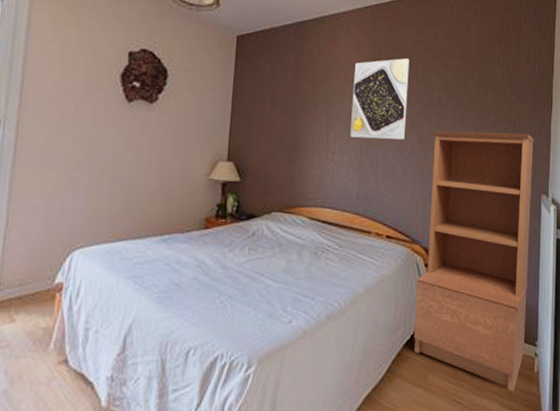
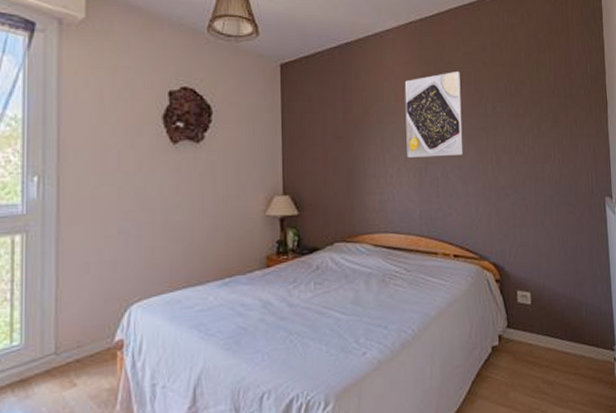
bookshelf: present [413,131,534,392] -> none [489,137,603,400]

